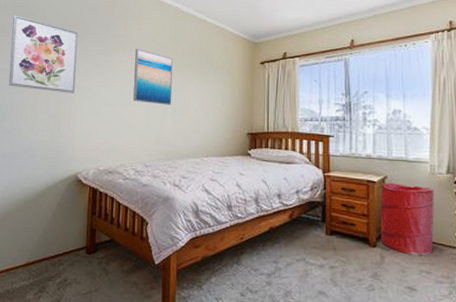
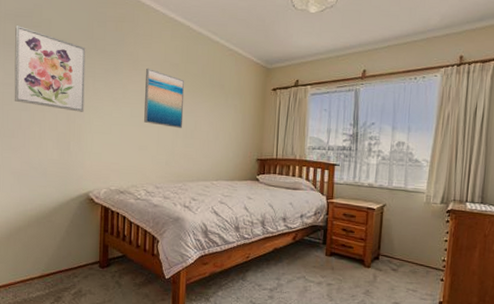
laundry hamper: present [380,183,434,256] -> none [375,210,427,276]

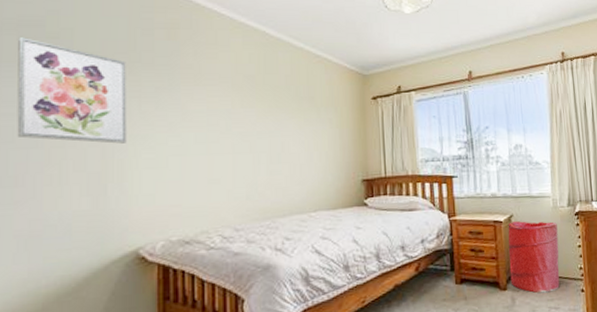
wall art: present [144,68,185,128] -> none [212,82,266,152]
laundry hamper: none [375,210,427,276] -> present [508,221,560,294]

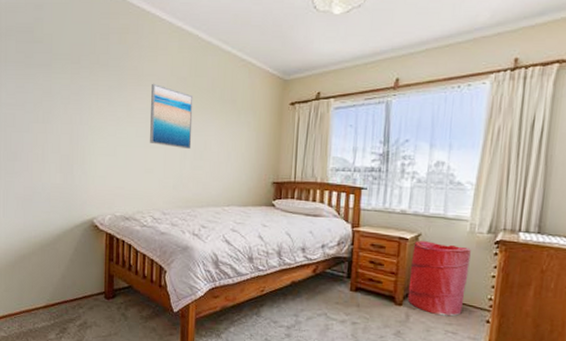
wall art: present [17,37,127,144] -> none [16,42,88,133]
wall art: none [212,82,266,152] -> present [150,83,194,149]

